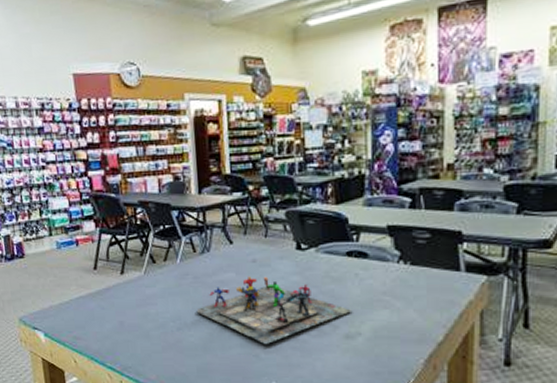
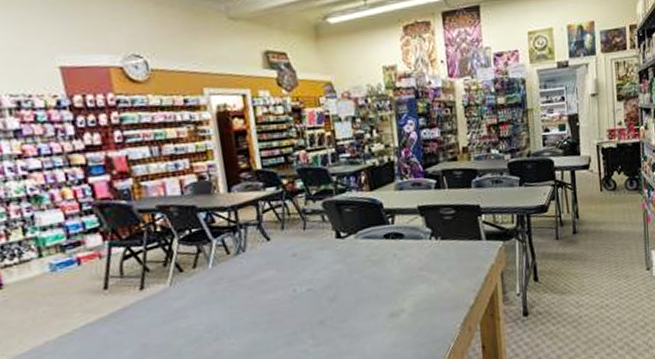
board game: present [197,276,351,344] -> none [236,269,393,338]

